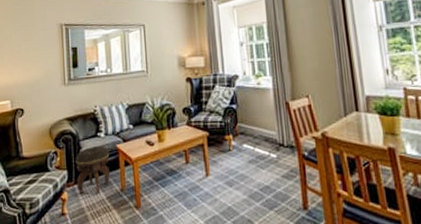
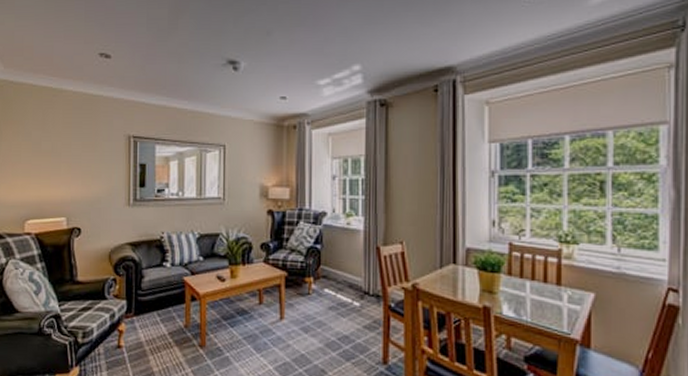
footstool: present [75,146,111,194] -> none [136,277,175,329]

